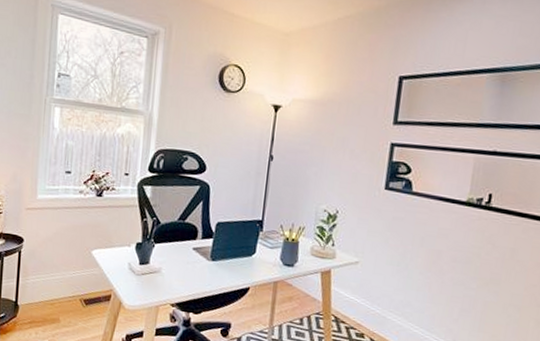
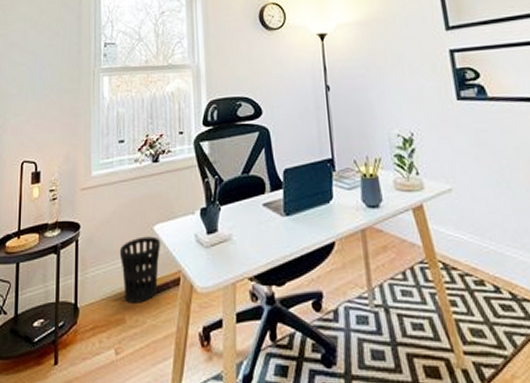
wastebasket: none [58,257,97,310] -> present [119,236,161,303]

